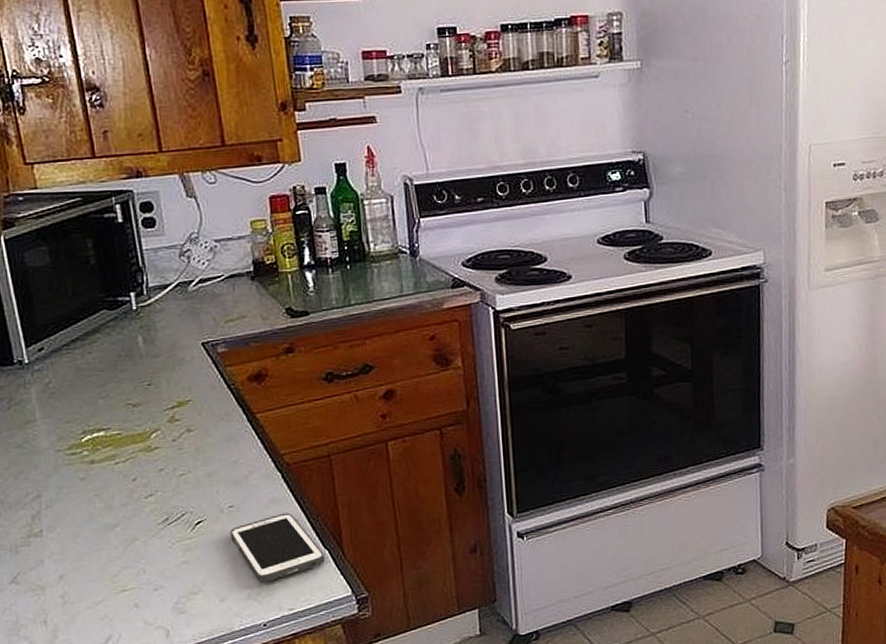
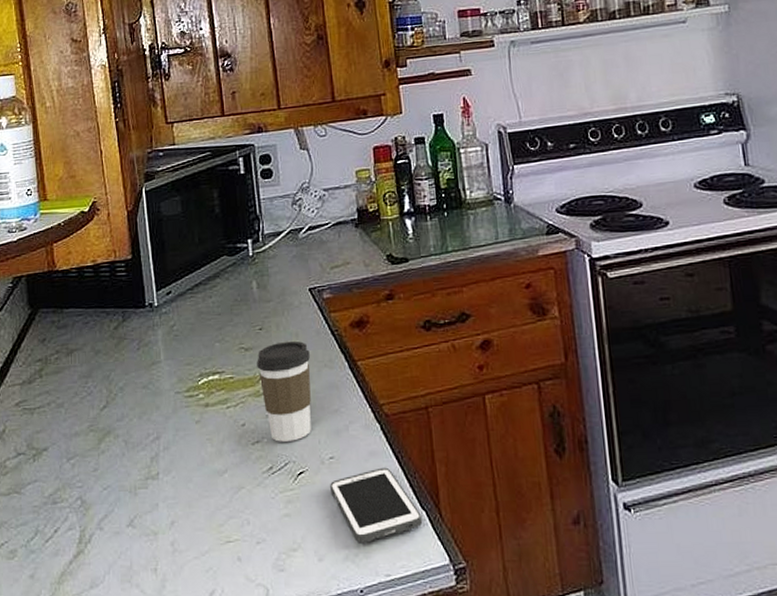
coffee cup: none [146,395,209,494] -> present [257,340,311,442]

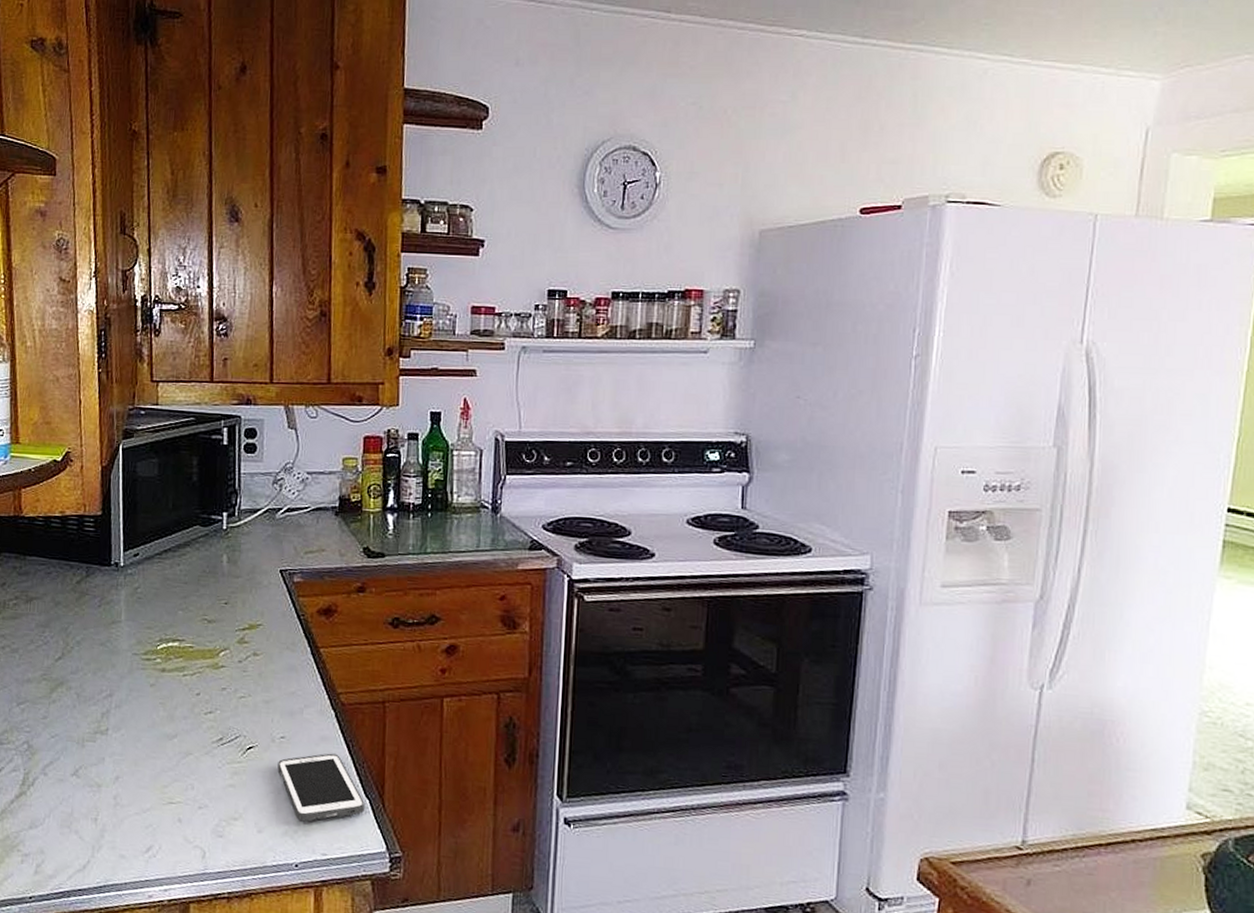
coffee cup: present [257,340,311,442] -> none [218,619,273,717]

